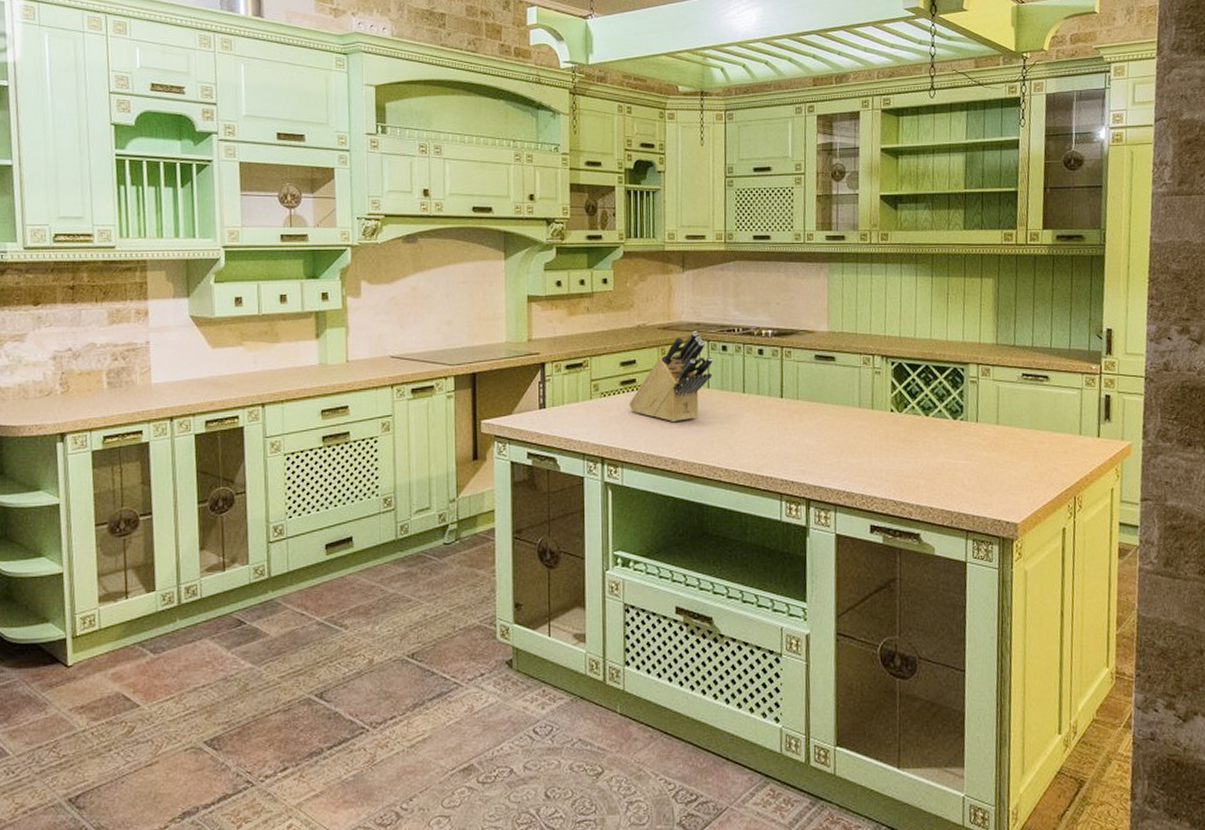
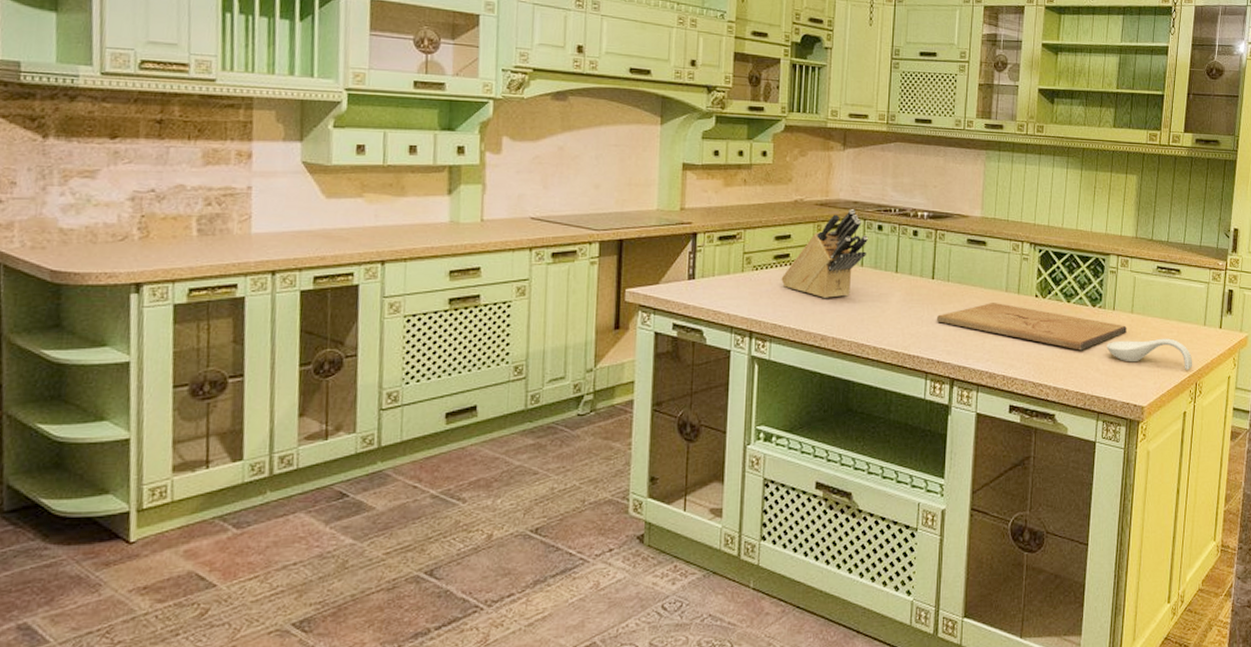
cutting board: none [787,418,993,466] -> present [936,301,1127,351]
spoon rest: none [971,450,1070,483] -> present [1106,338,1193,370]

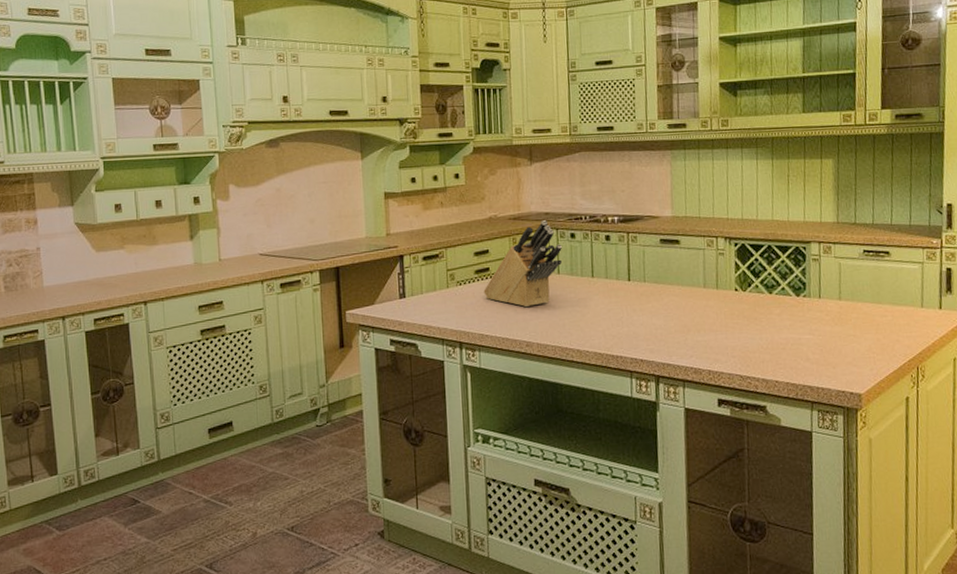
cutting board: present [936,301,1127,351] -> none [636,298,836,341]
spoon rest: present [1106,338,1193,370] -> none [815,323,913,354]

